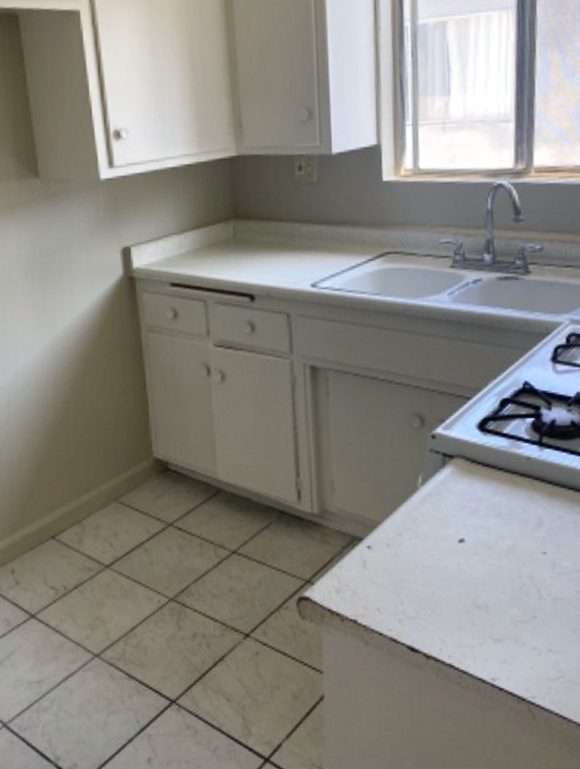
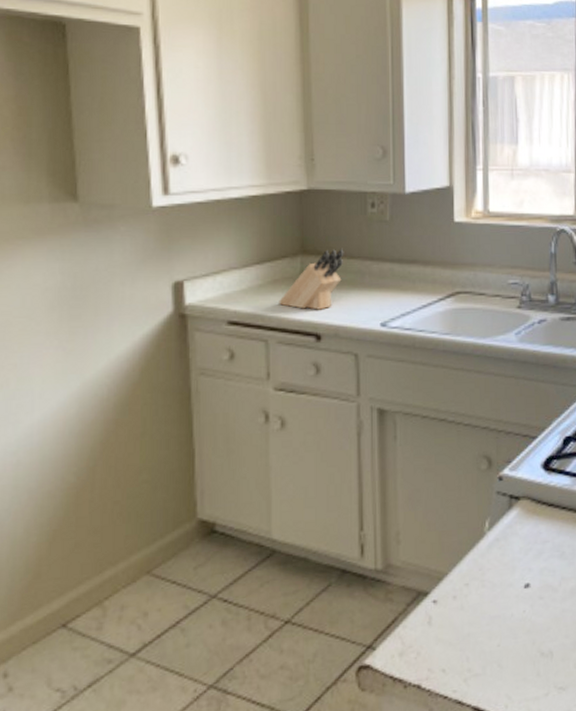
knife block: none [215,212,274,272] -> present [279,249,344,310]

